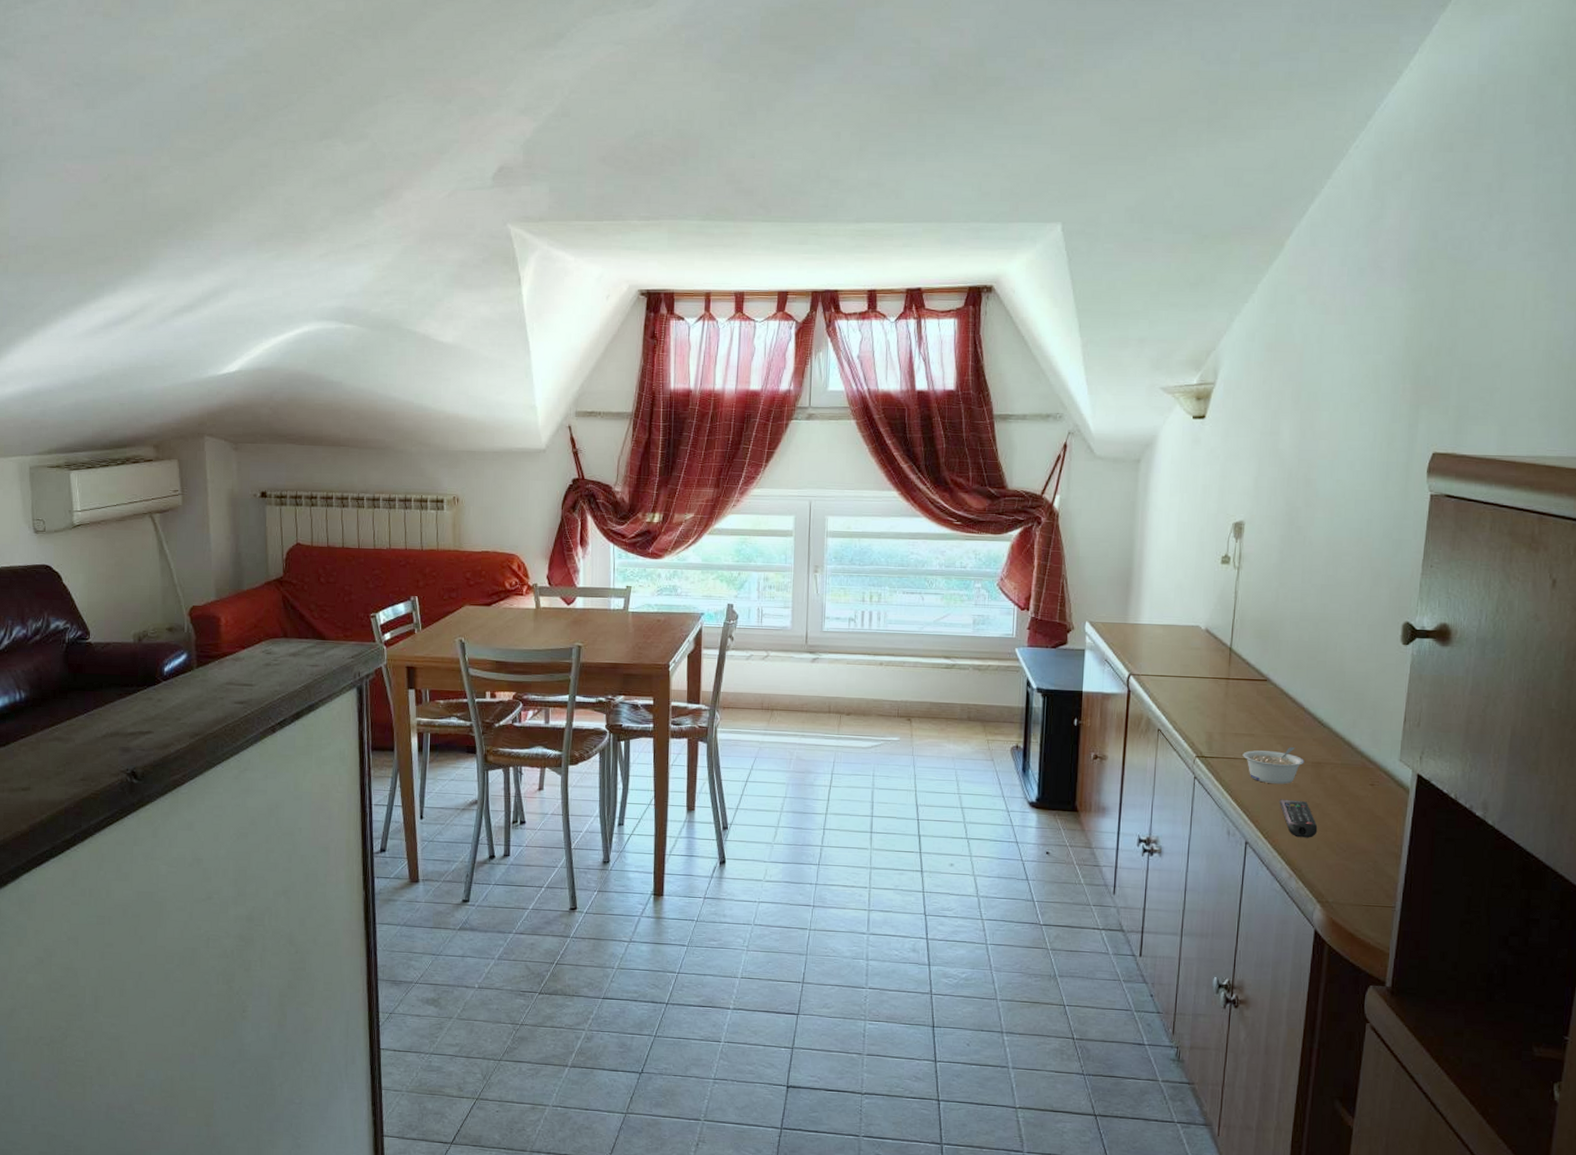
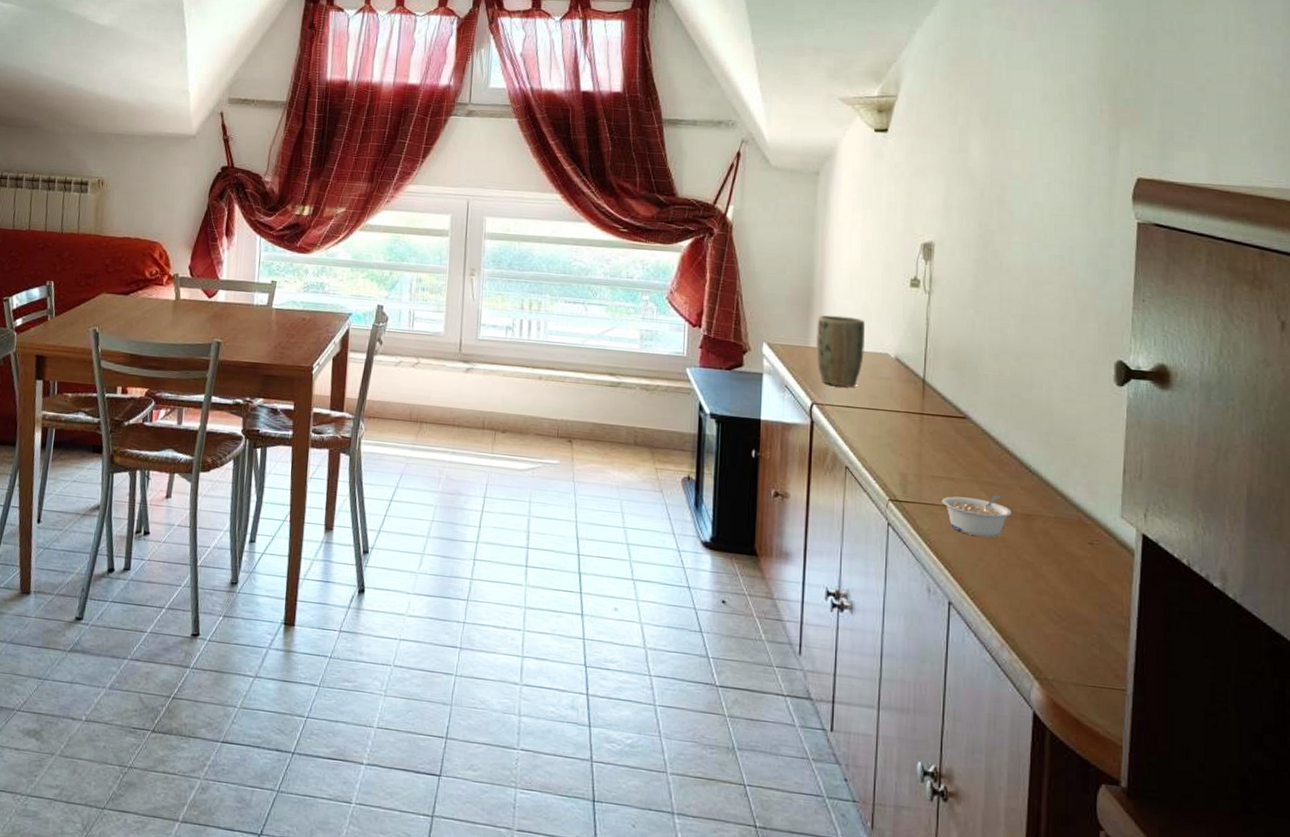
plant pot: none [1134,593,1179,659] -> present [816,315,865,388]
remote control: present [1279,799,1318,838] -> none [985,554,1031,602]

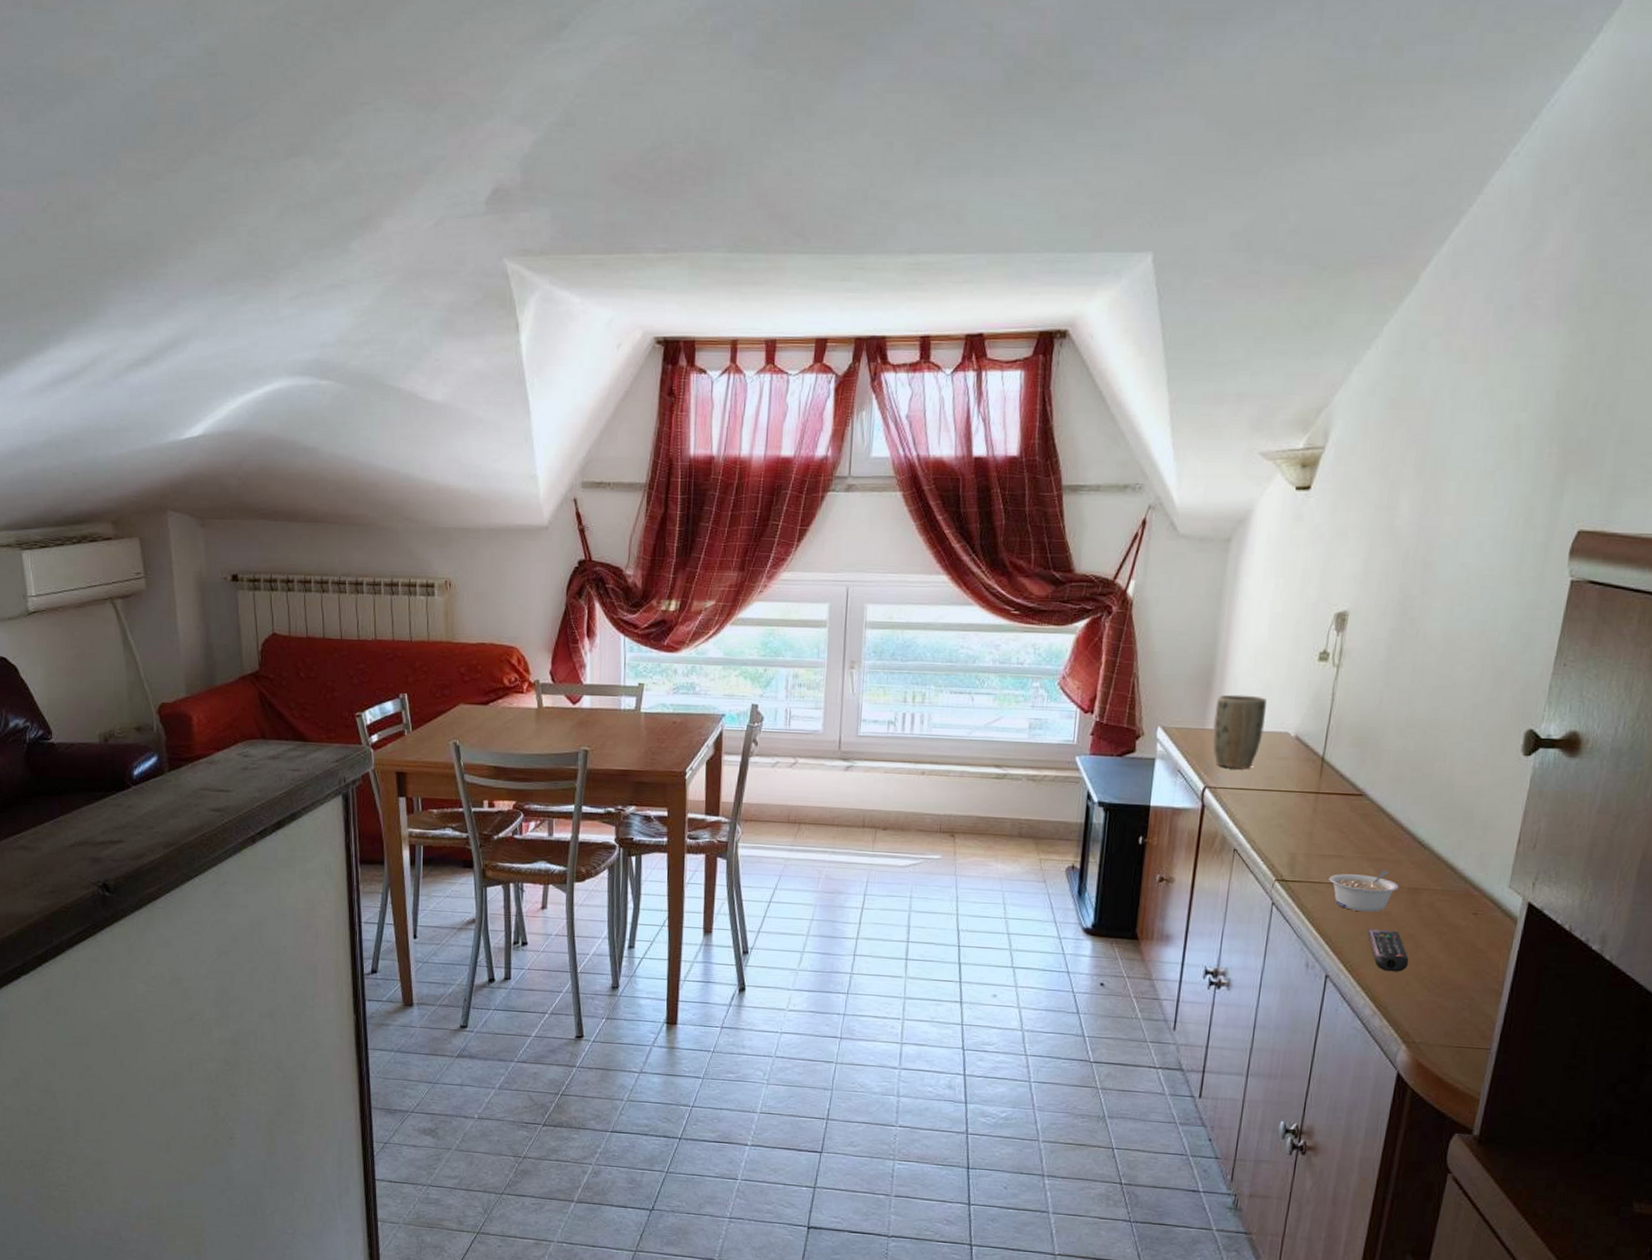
remote control: none [985,554,1031,602] -> present [1367,928,1409,972]

